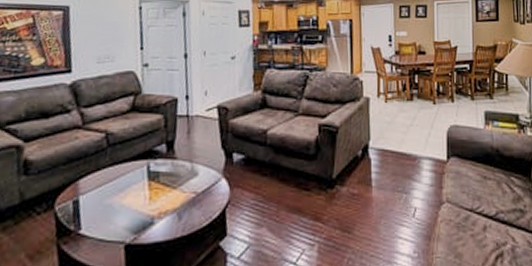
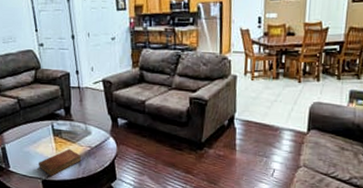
bible: none [122,196,183,239] -> present [38,148,82,177]

